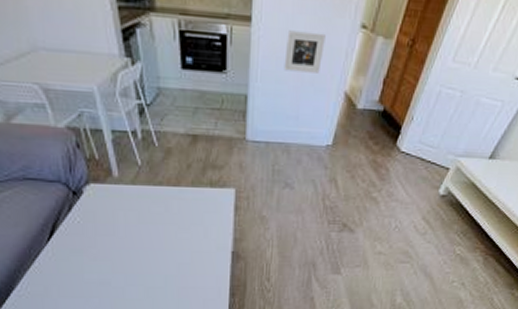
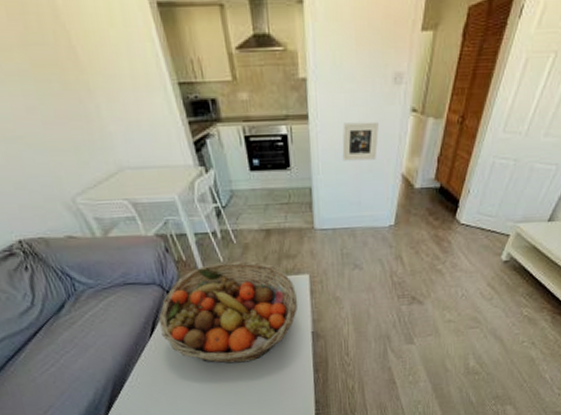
fruit basket: none [59,165,220,279] -> present [158,260,298,364]

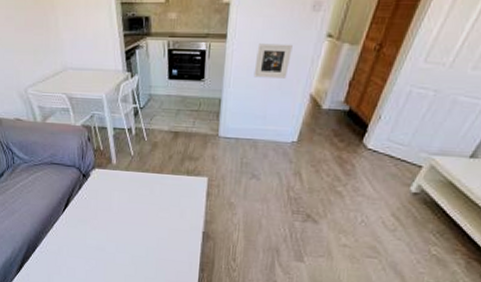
fruit basket: present [158,260,298,364] -> none [72,155,194,250]

